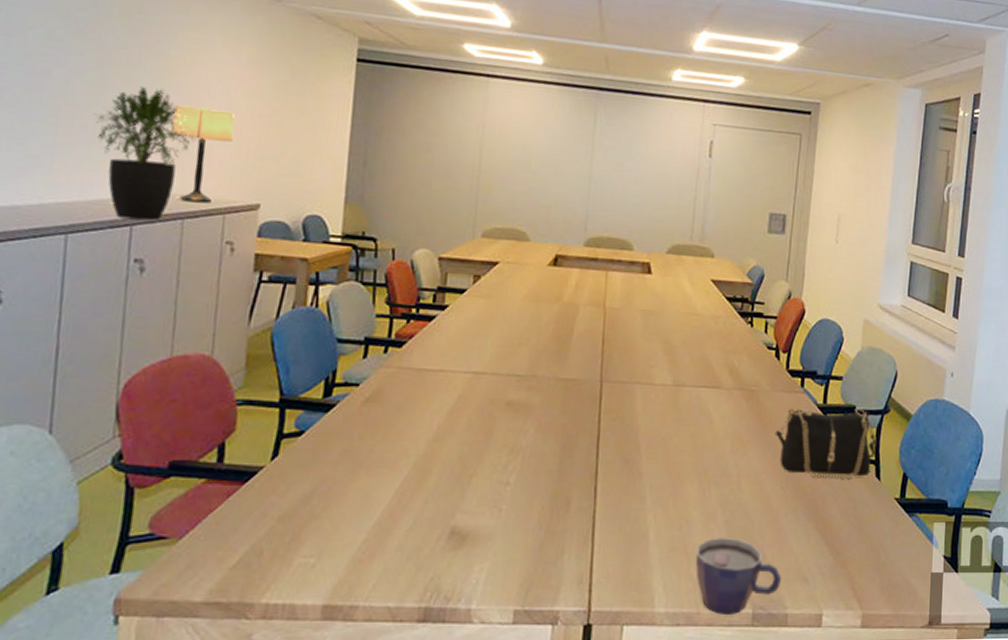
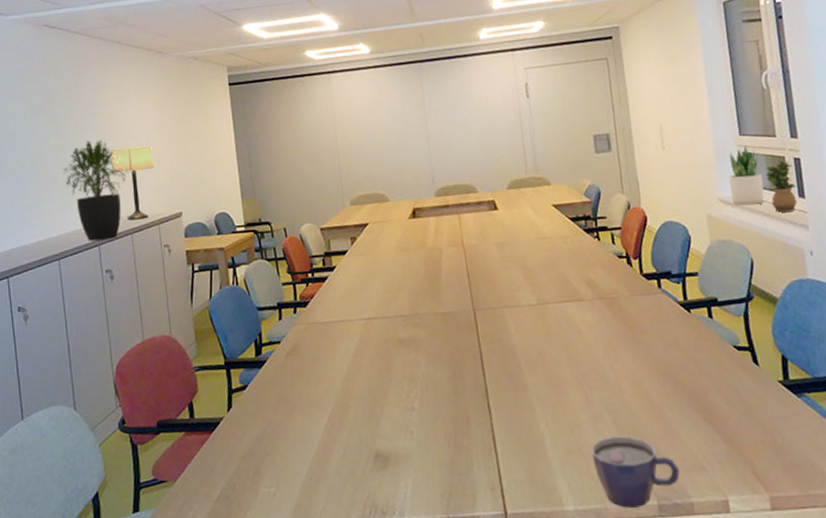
handbag: present [775,409,878,479] -> none [642,300,748,371]
planter: none [891,255,926,317] -> present [729,145,764,206]
potted plant: none [927,277,954,331] -> present [765,160,797,213]

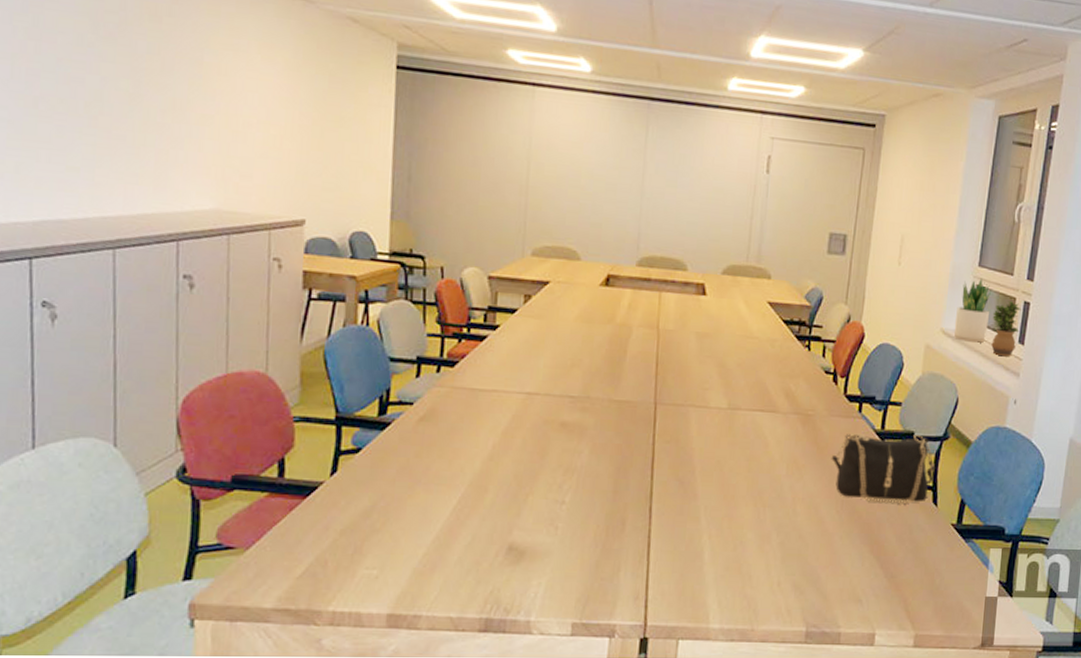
potted plant: present [61,139,130,242] -> none [133,96,237,237]
table lamp: present [111,145,154,221] -> none [211,116,274,219]
cup: present [591,436,680,509] -> none [750,559,836,633]
handbag: none [642,300,748,371] -> present [831,434,936,505]

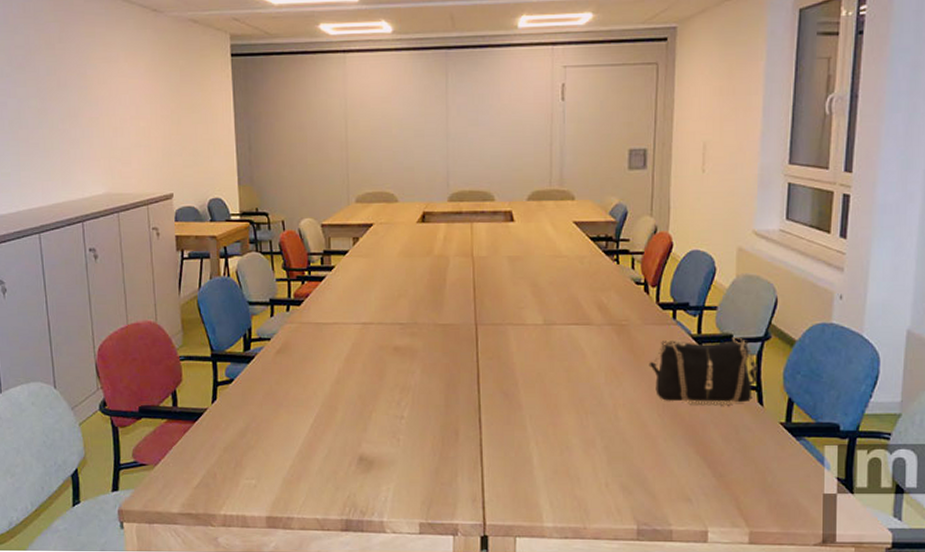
planter: present [954,278,992,343] -> none [767,175,806,241]
potted plant: present [991,301,1021,357] -> none [808,195,840,253]

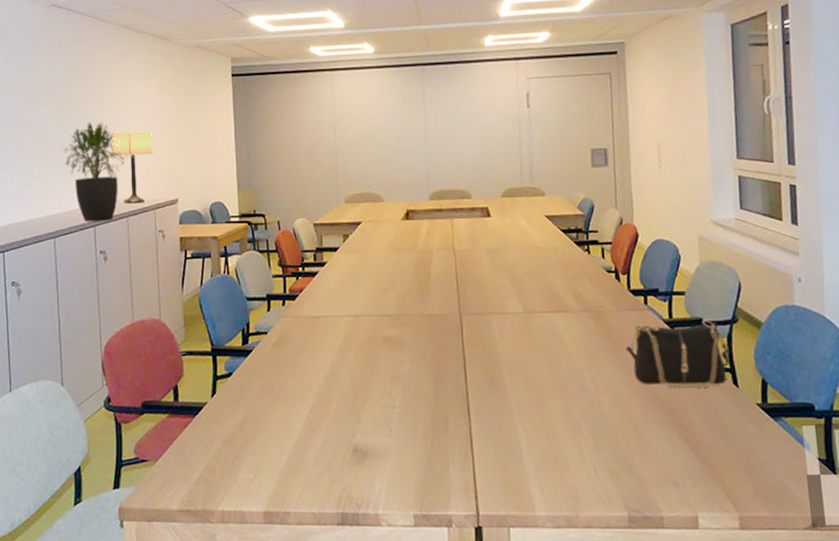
potted plant: none [43,105,118,217] -> present [62,122,129,223]
table lamp: none [98,116,145,198] -> present [112,131,153,204]

